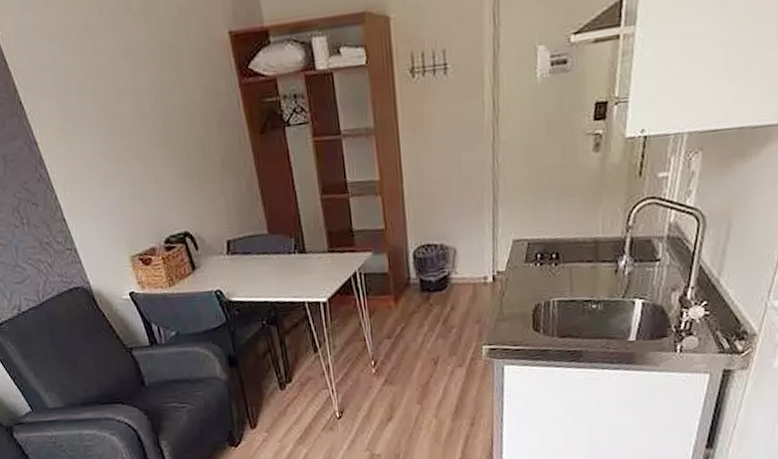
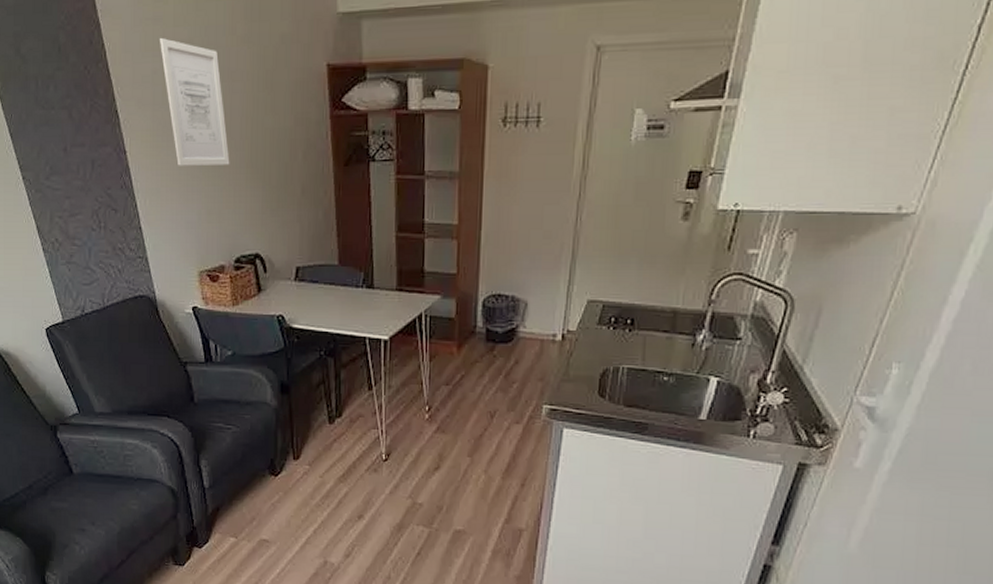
wall art: none [54,21,145,152] -> present [160,38,230,166]

